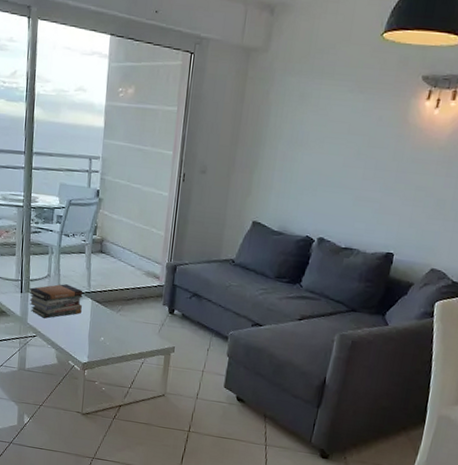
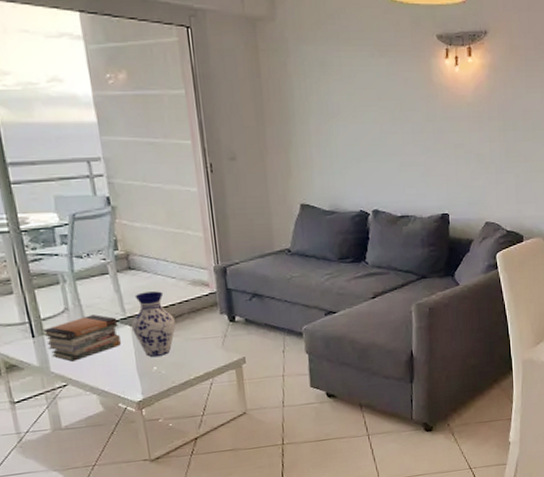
vase: none [92,273,126,330] -> present [132,291,176,357]

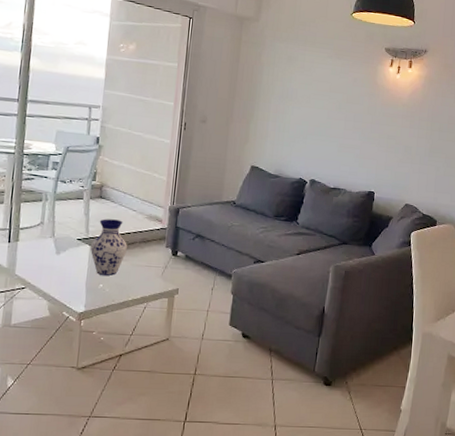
book stack: present [43,314,121,362] -> none [18,231,81,268]

